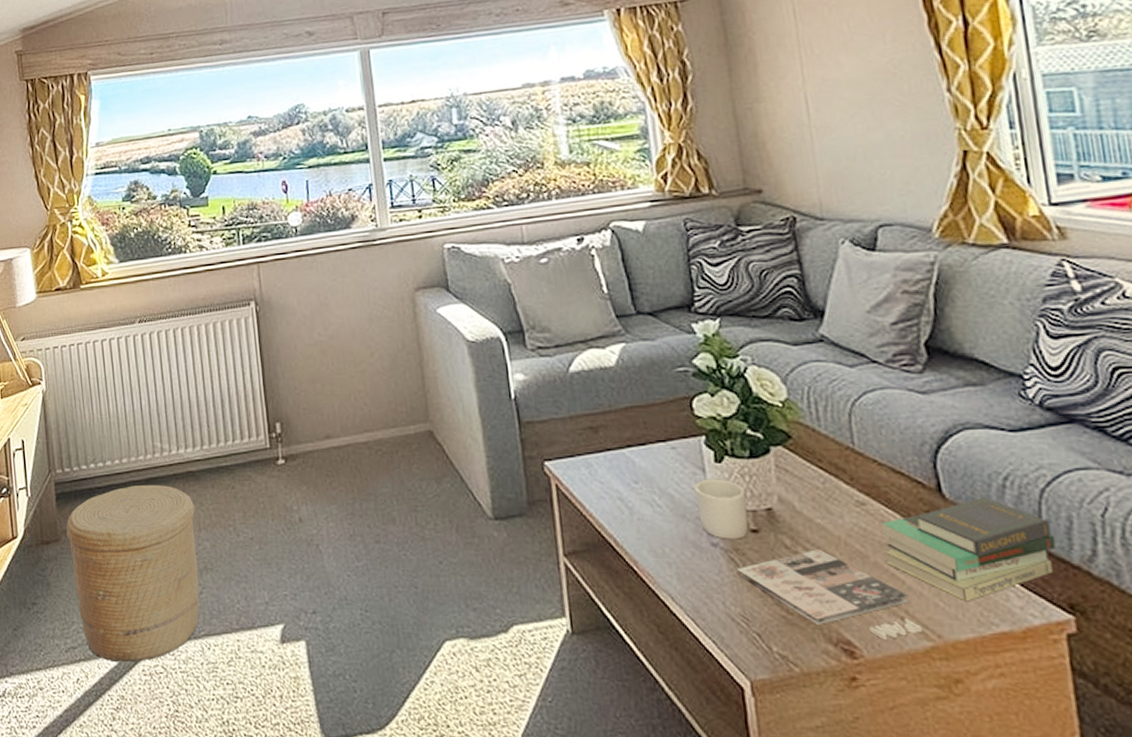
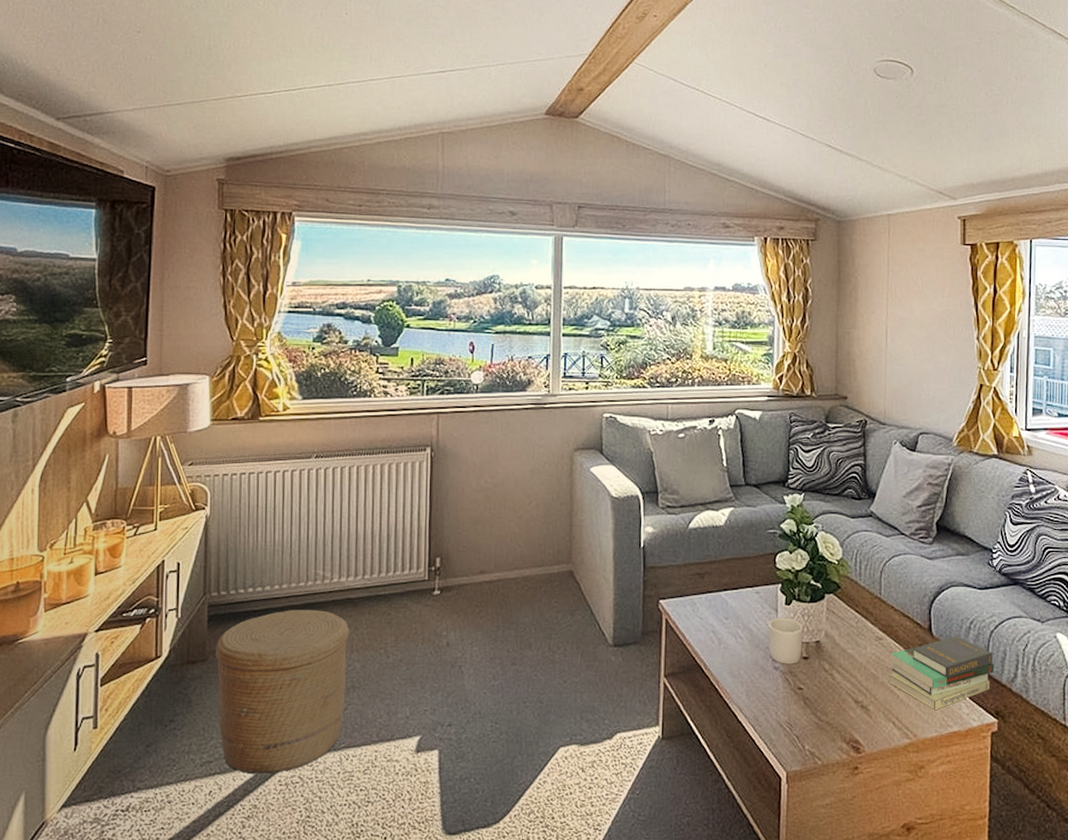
magazine: present [736,549,922,641] -> none [788,672,905,739]

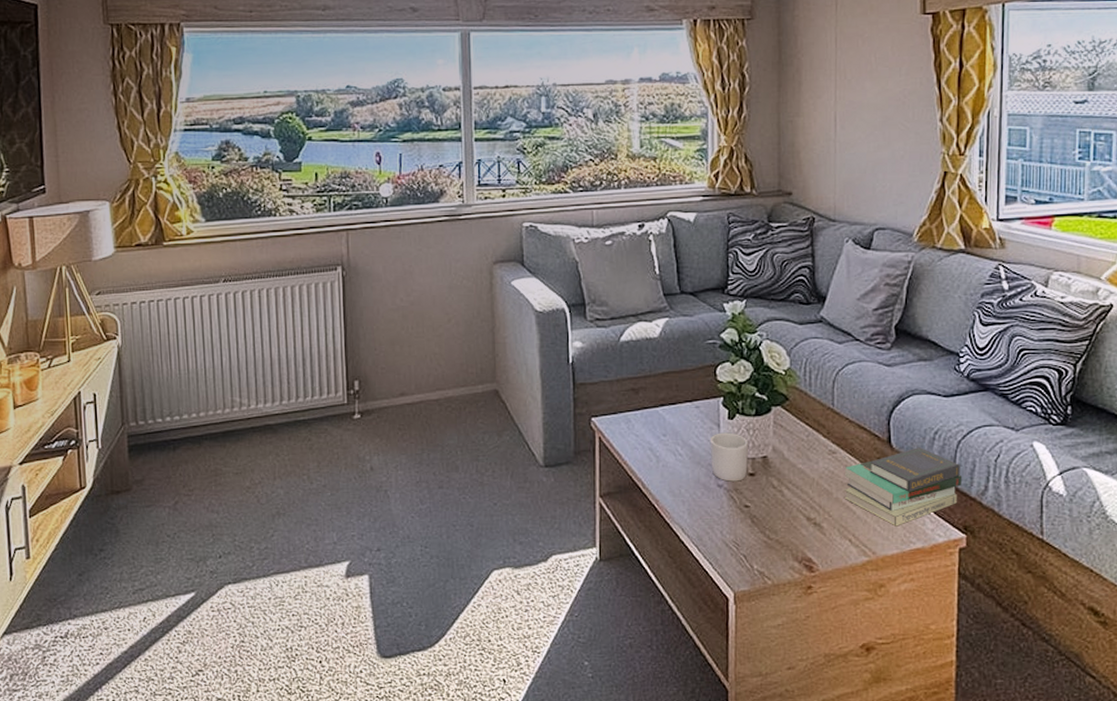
woven basket: present [215,610,349,773] -> none [138,437,272,600]

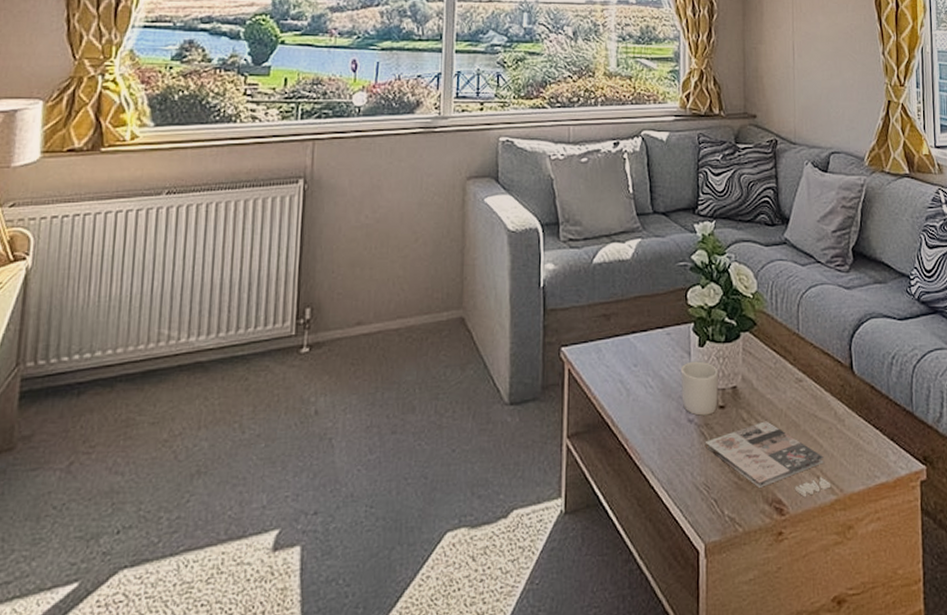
magazine: none [734,488,862,557] -> present [704,421,830,497]
books: present [845,447,963,527] -> none [811,373,920,460]

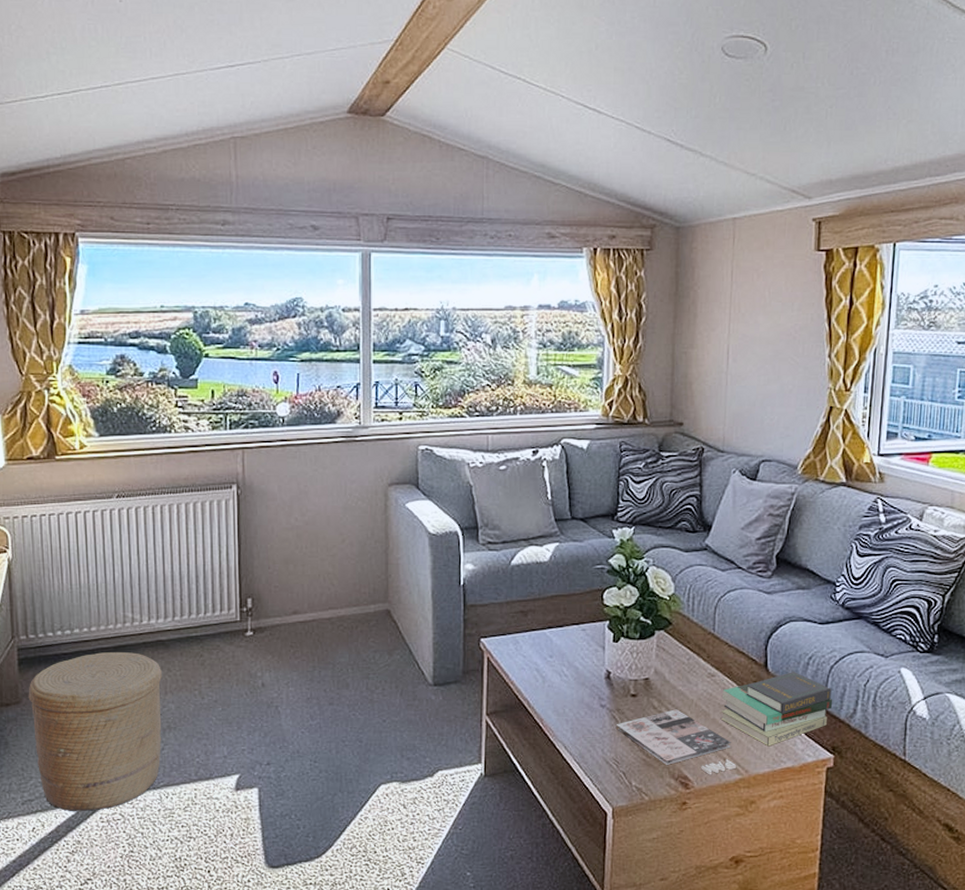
woven basket: none [24,378,197,594] -> present [28,652,162,811]
mug: present [680,361,718,416] -> none [594,655,631,702]
books: none [811,373,920,460] -> present [721,672,833,747]

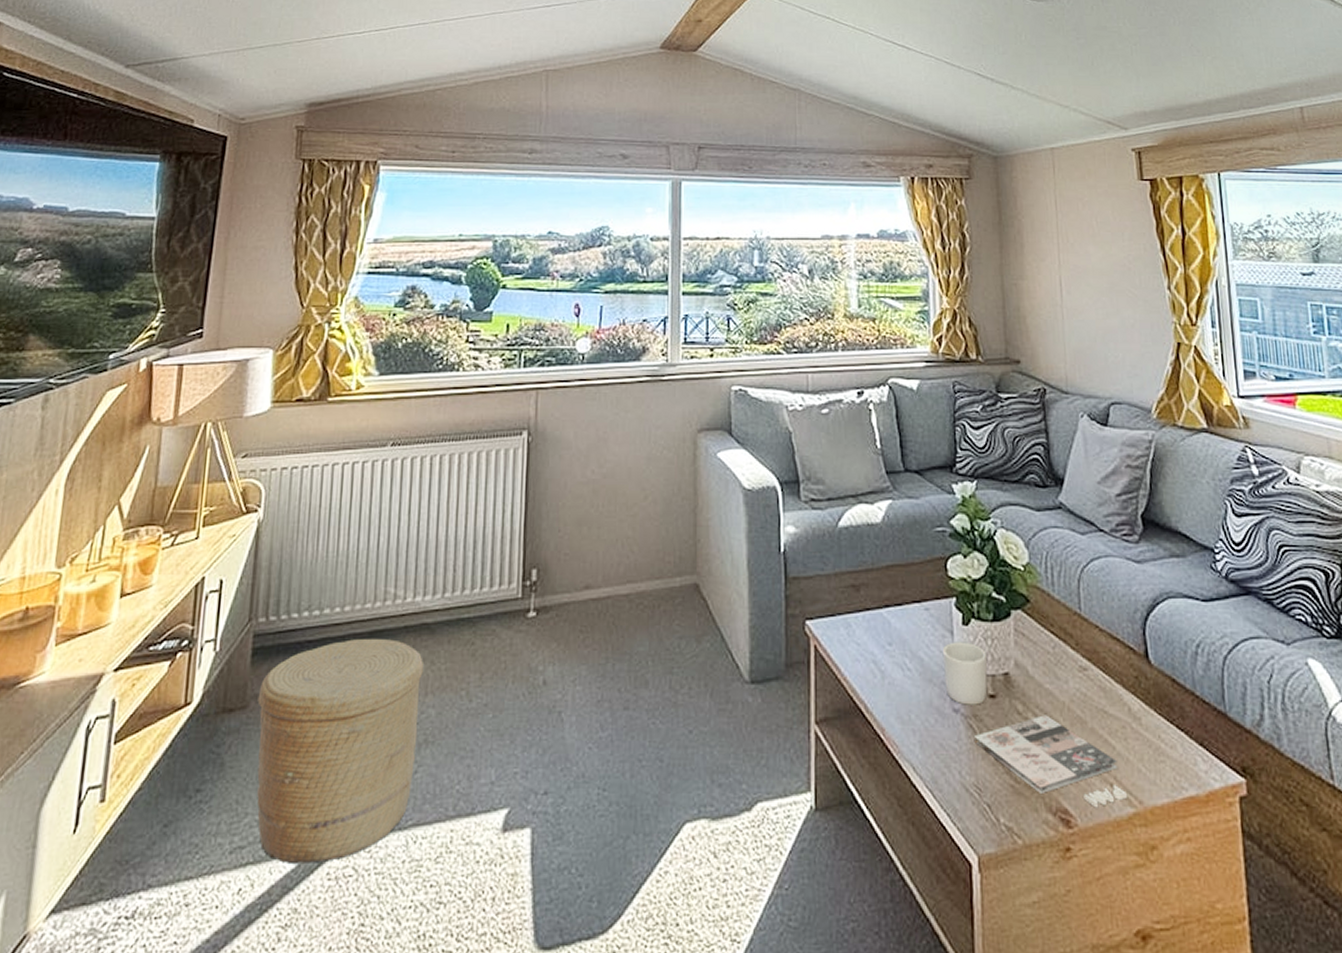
mug: none [594,655,631,702] -> present [942,642,988,705]
books: present [721,672,833,747] -> none [1099,664,1234,767]

